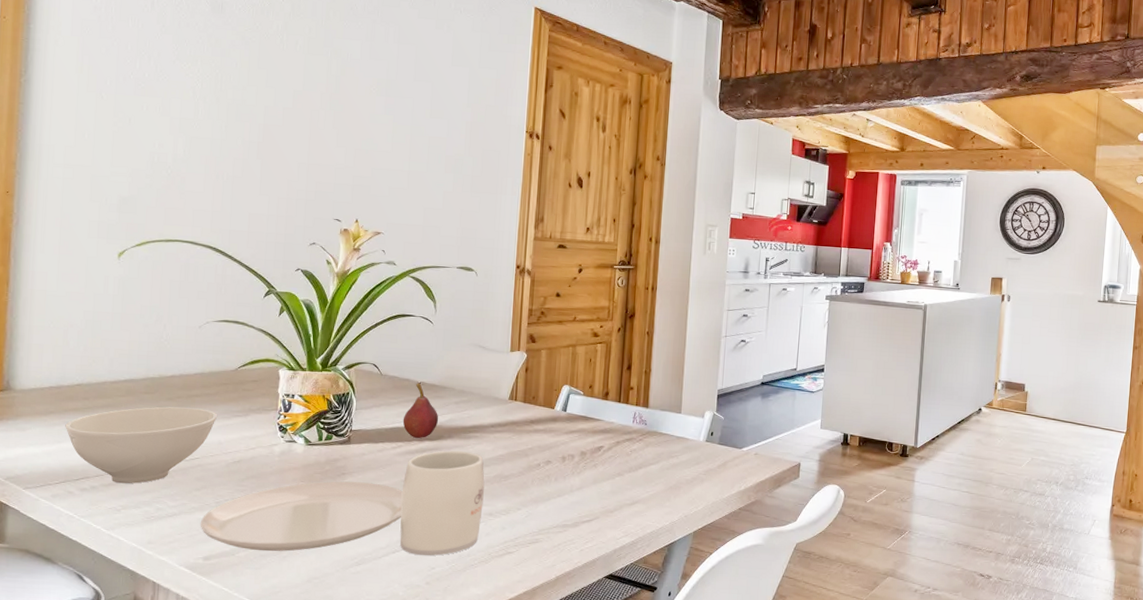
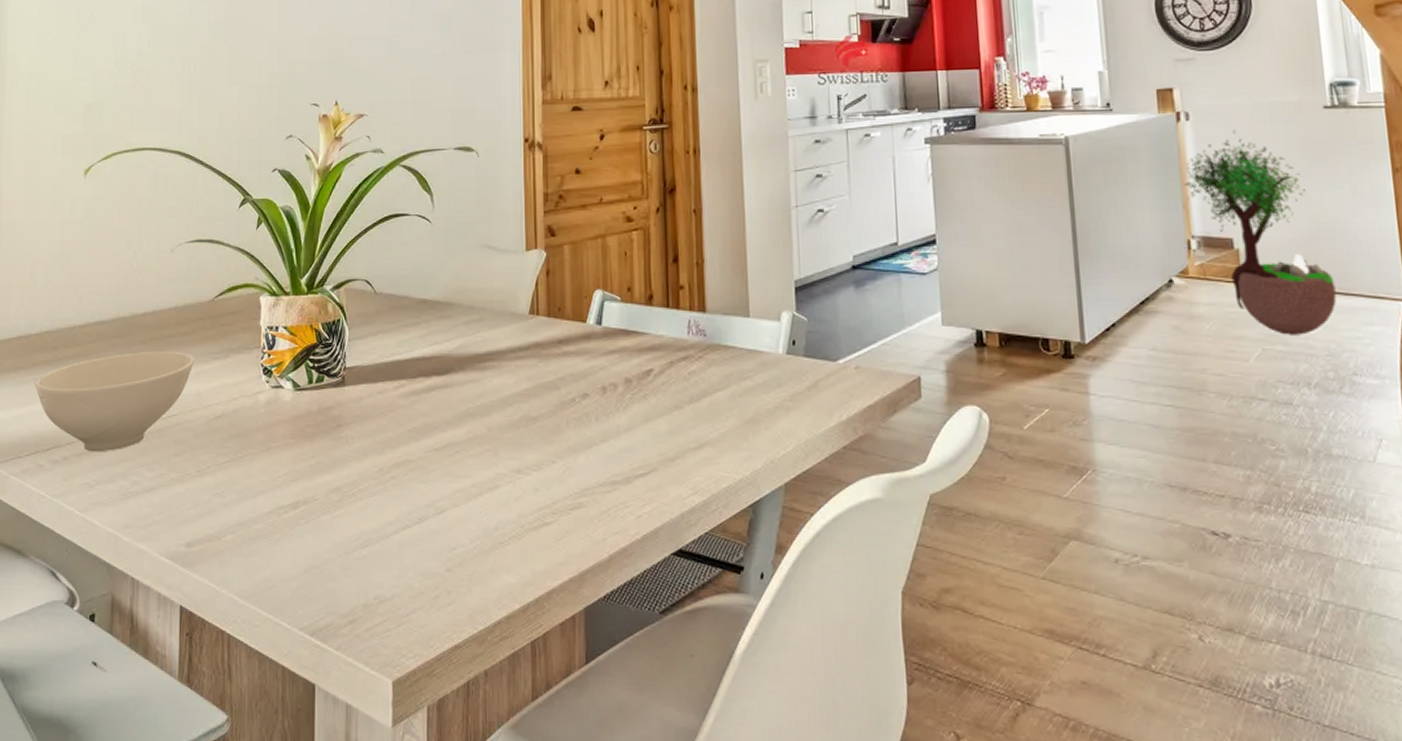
plate: present [200,481,403,552] -> none [180,435,410,533]
mug: present [400,450,485,556] -> none [409,387,509,532]
fruit: present [402,382,439,439] -> none [404,300,447,374]
potted tree: none [999,311,1085,451] -> present [1184,130,1337,335]

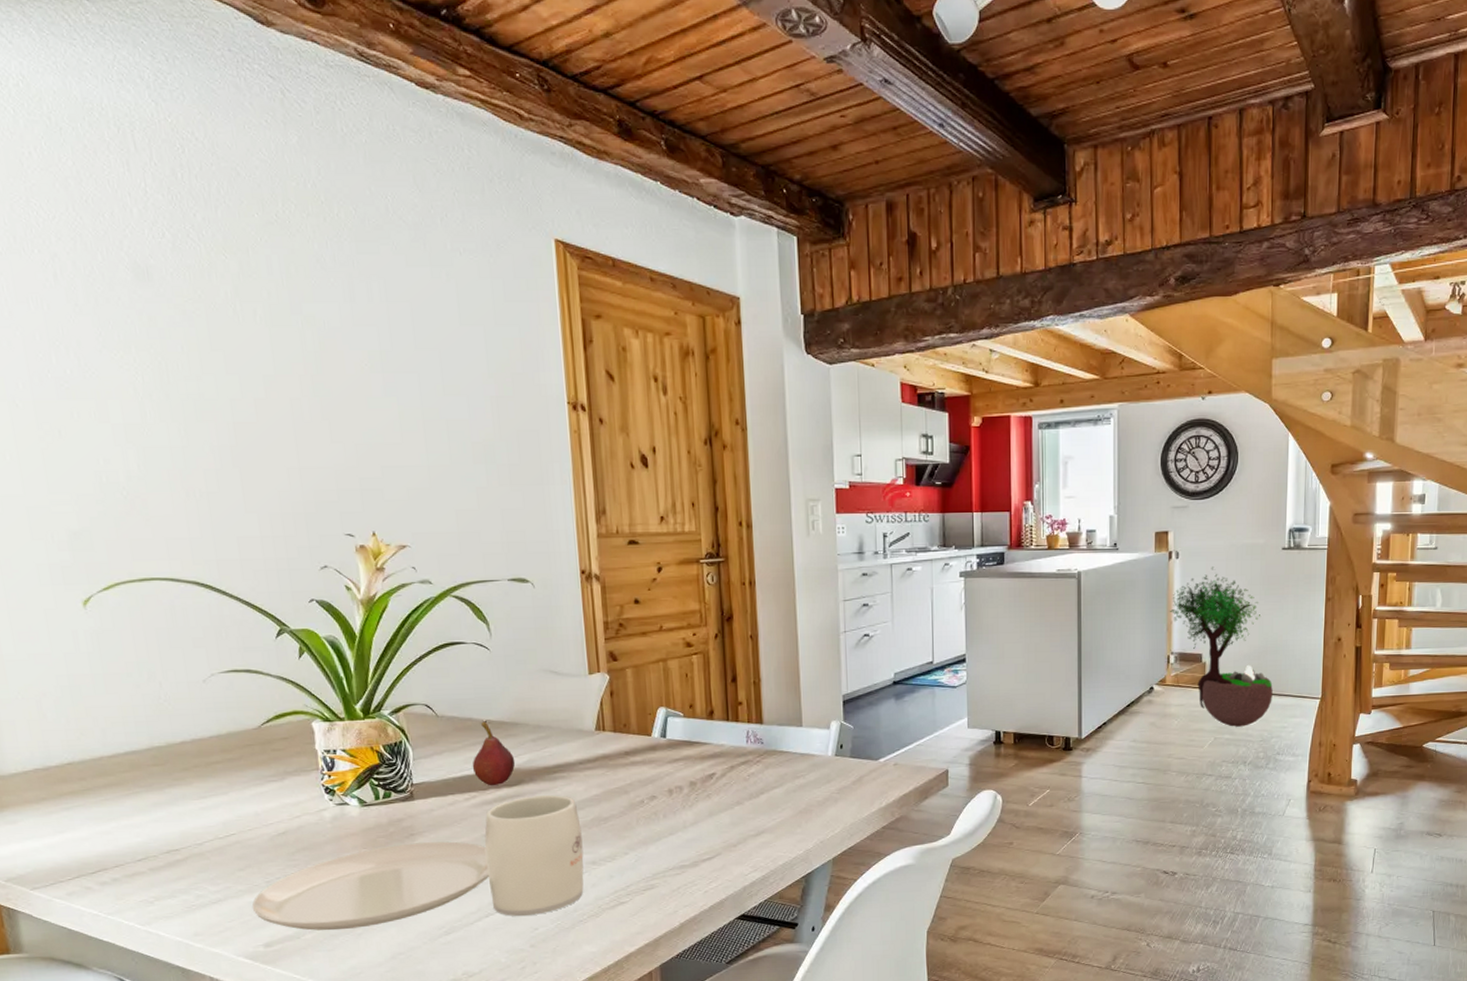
bowl: present [34,351,195,452] -> none [64,776,248,873]
plate: none [180,435,410,533] -> present [252,841,489,931]
fruit: none [404,300,447,374] -> present [472,721,516,786]
mug: none [409,387,509,532] -> present [484,795,584,917]

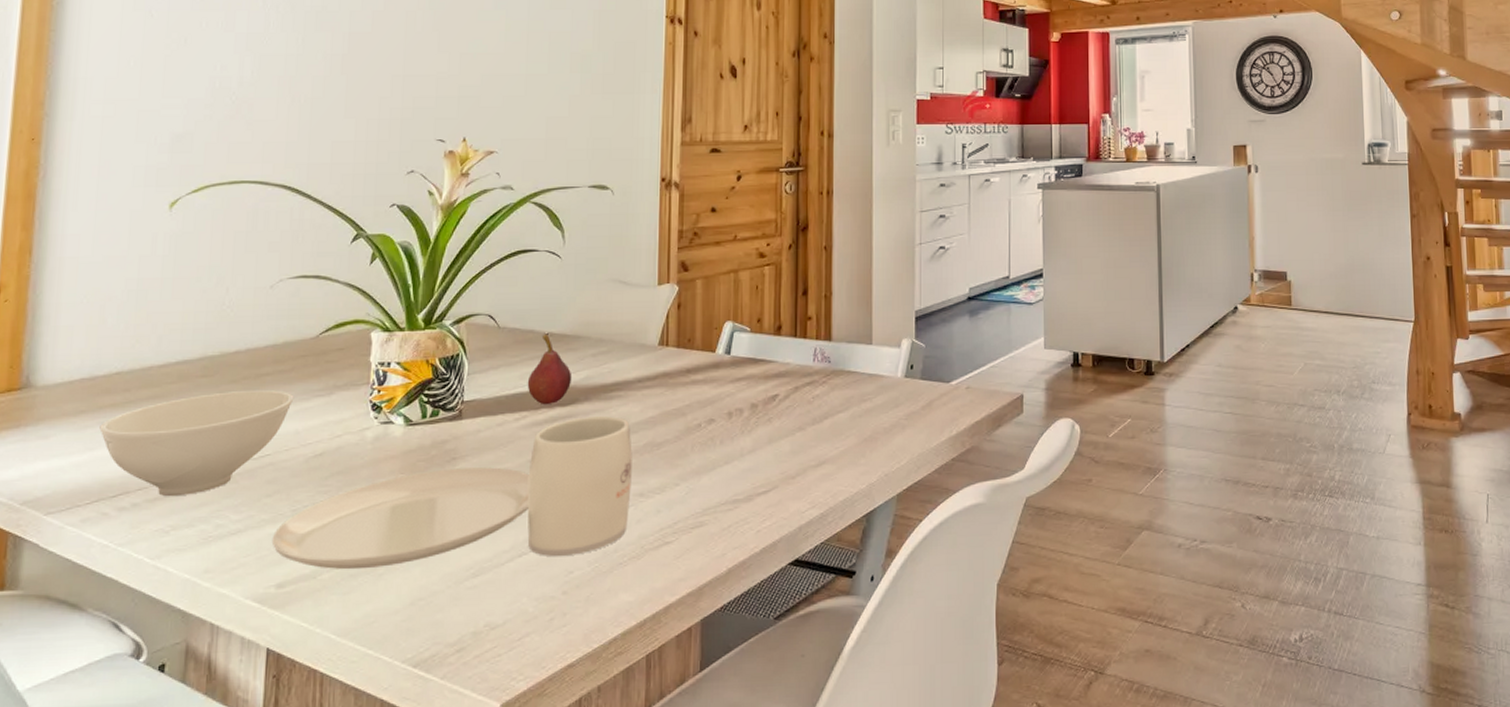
bowl: none [64,776,248,873] -> present [99,389,294,497]
potted tree: present [1169,567,1273,727] -> none [1251,181,1363,352]

